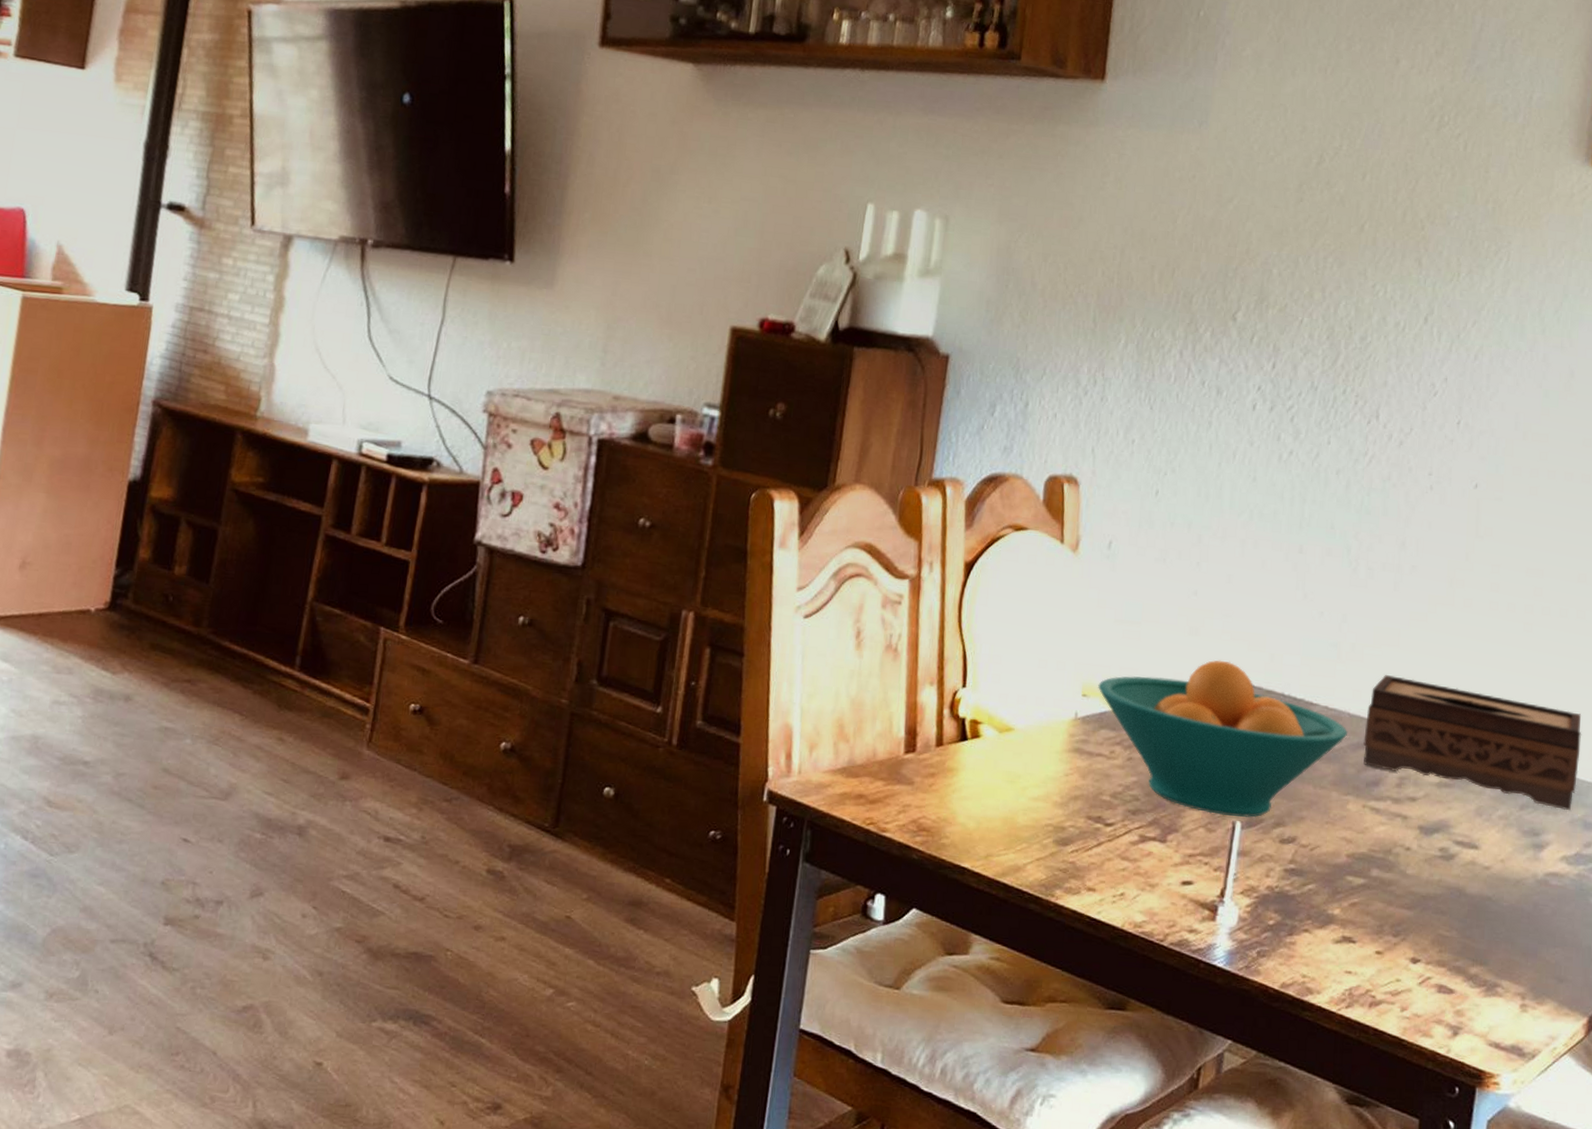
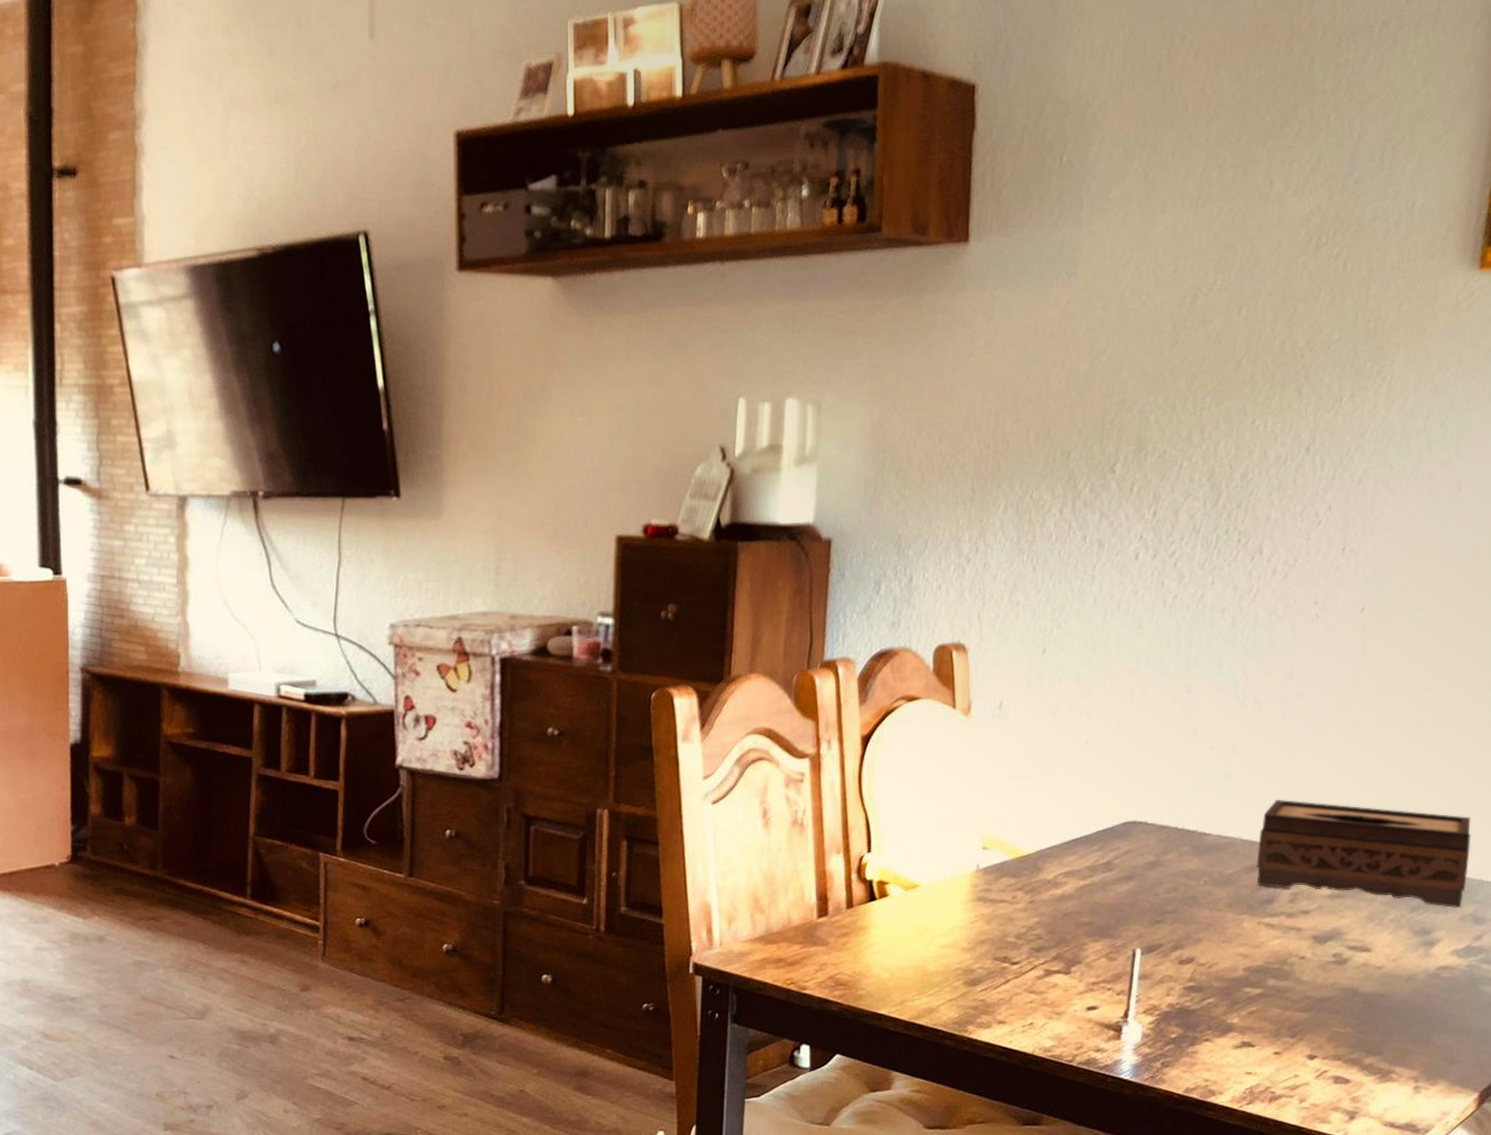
fruit bowl: present [1098,660,1348,818] -> none [997,802,1242,945]

